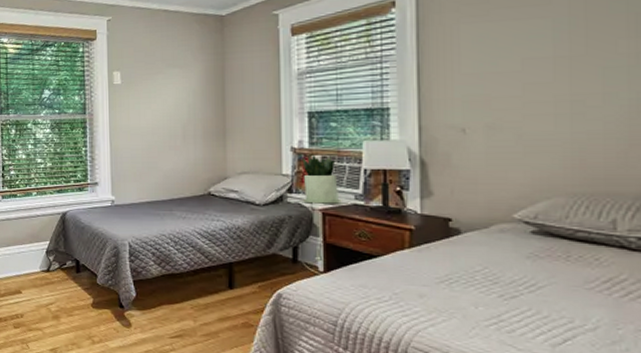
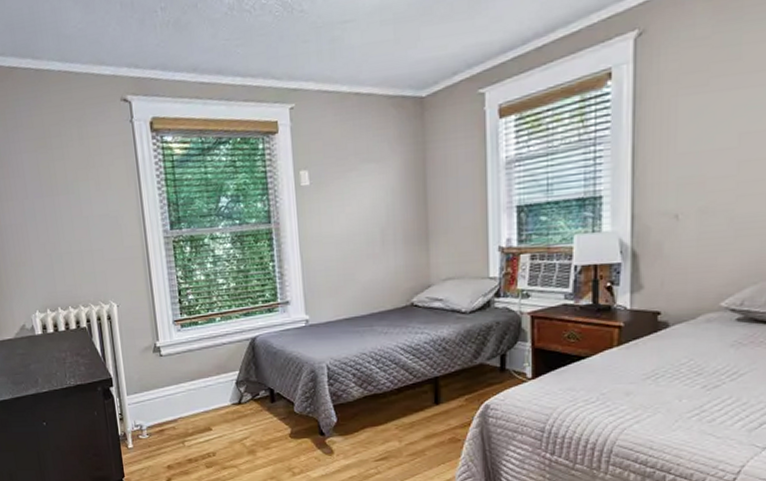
planter: present [301,154,343,204] -> none [509,253,553,307]

